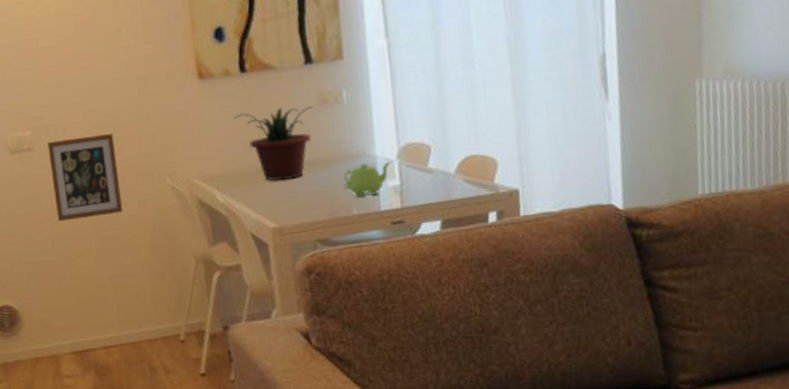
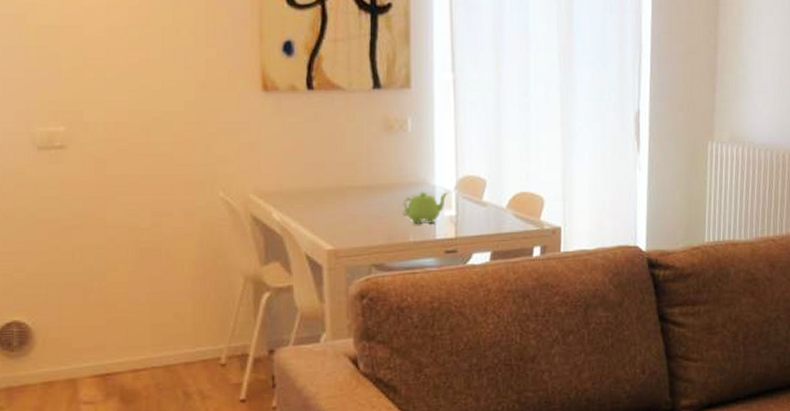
picture frame: present [48,134,123,222] -> none [85,139,168,230]
potted plant: present [233,106,314,181] -> none [296,129,379,203]

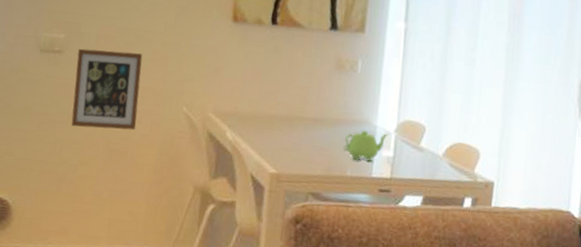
picture frame: none [85,139,168,230] -> present [71,48,143,131]

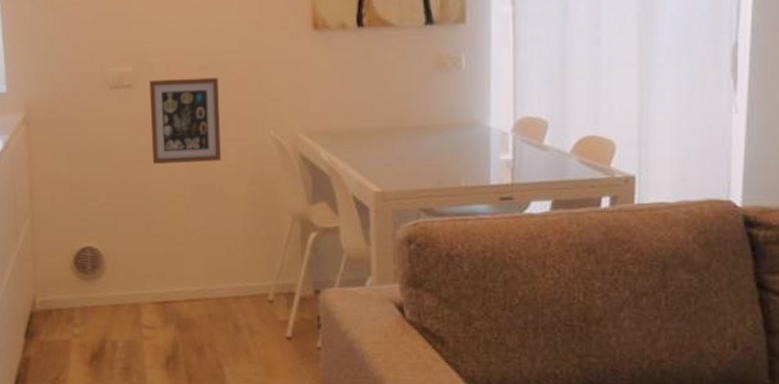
teapot: present [343,130,388,162] -> none [454,133,505,169]

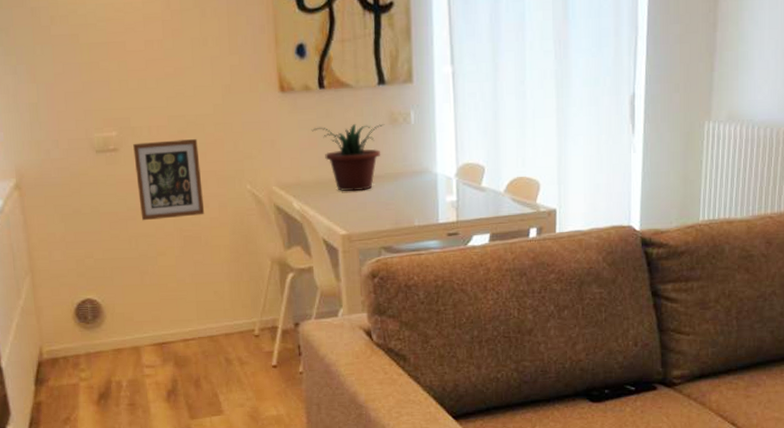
potted plant: none [346,68,431,144] -> present [311,124,385,191]

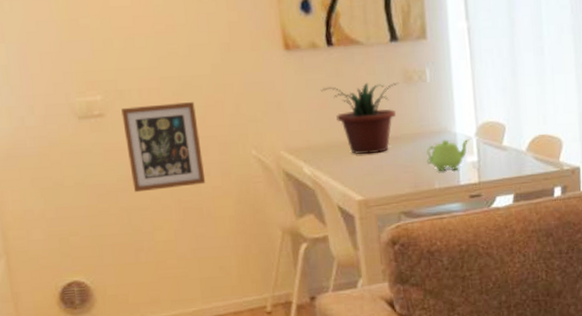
teapot: none [407,179,449,210] -> present [426,139,469,171]

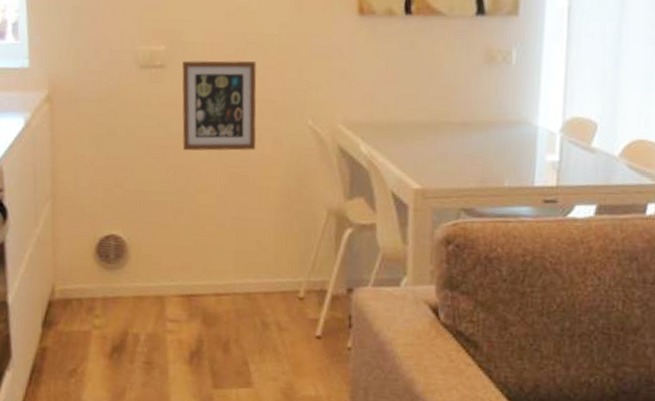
potted plant: present [320,82,399,154] -> none [390,59,480,140]
teapot: present [426,139,469,171] -> none [498,132,552,170]

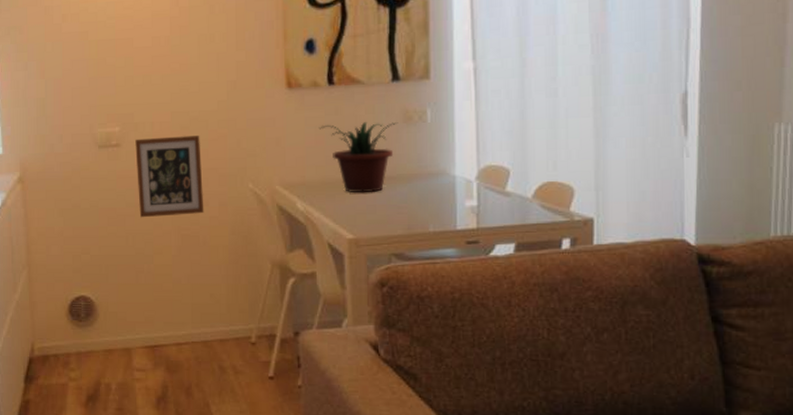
potted plant: none [390,59,480,140] -> present [318,122,398,193]

